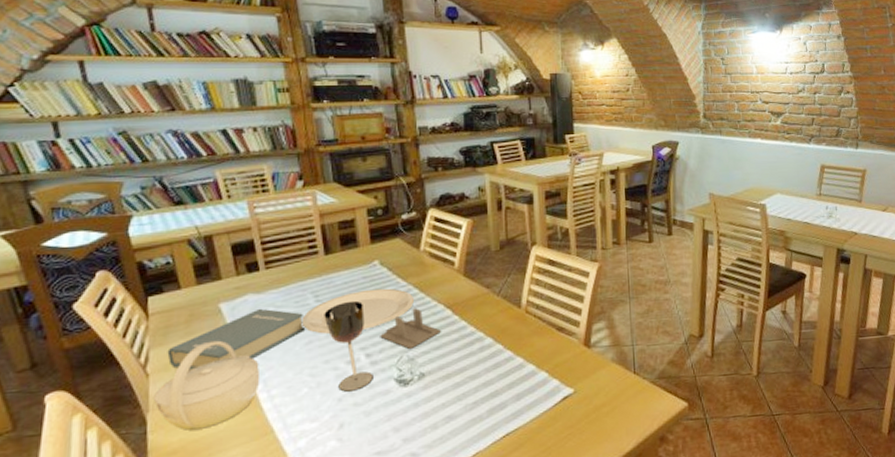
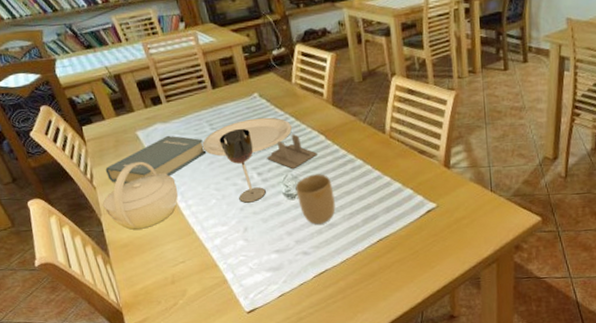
cup: none [411,355,456,418] -> present [295,174,336,225]

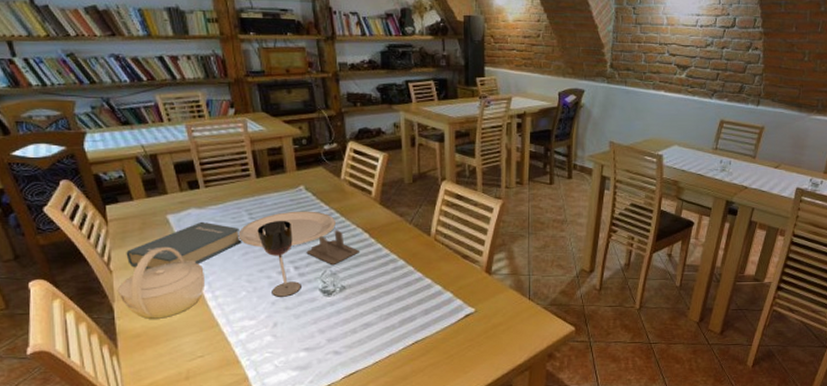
cup: present [295,174,336,225] -> none [333,272,373,324]

